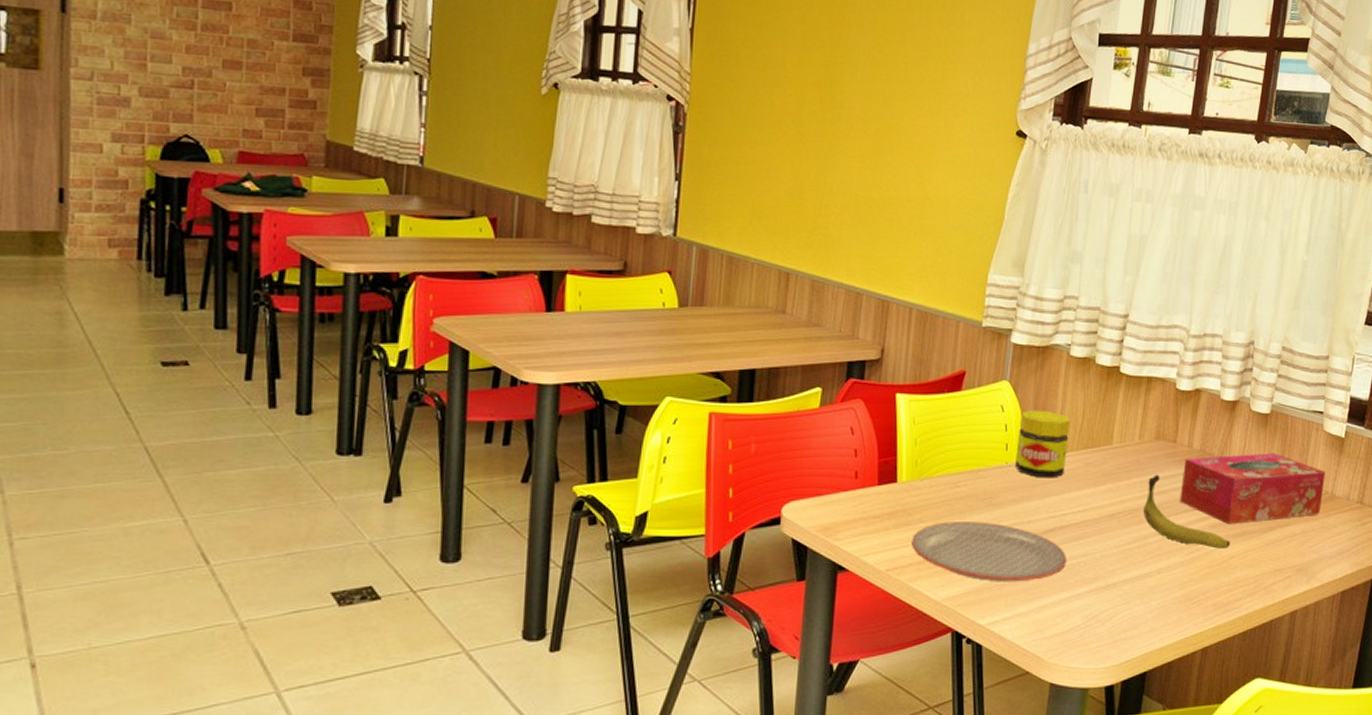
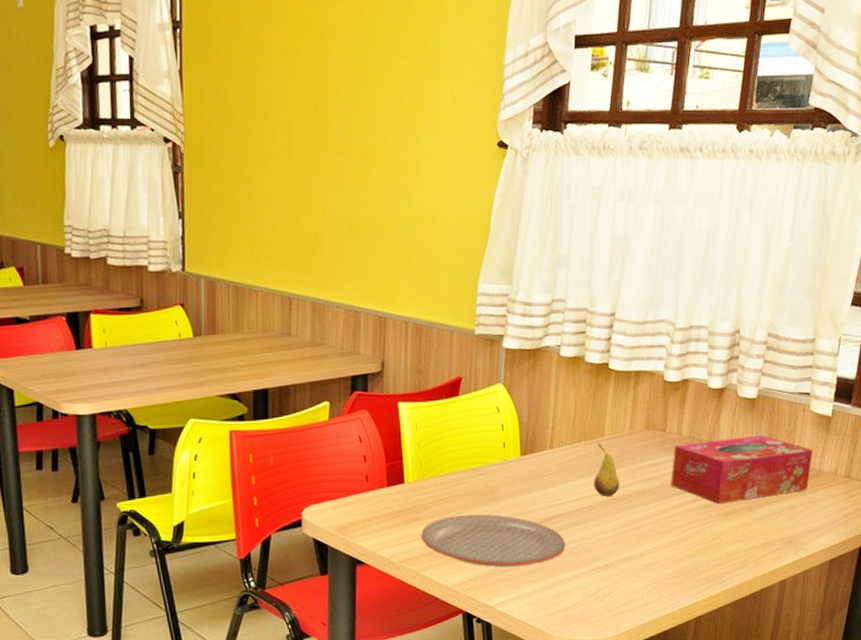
jar: present [1015,410,1071,478] -> none [513,409,563,472]
fruit: none [1099,452,1127,509] -> present [594,444,620,496]
banana: present [1144,474,1230,549] -> none [636,462,720,527]

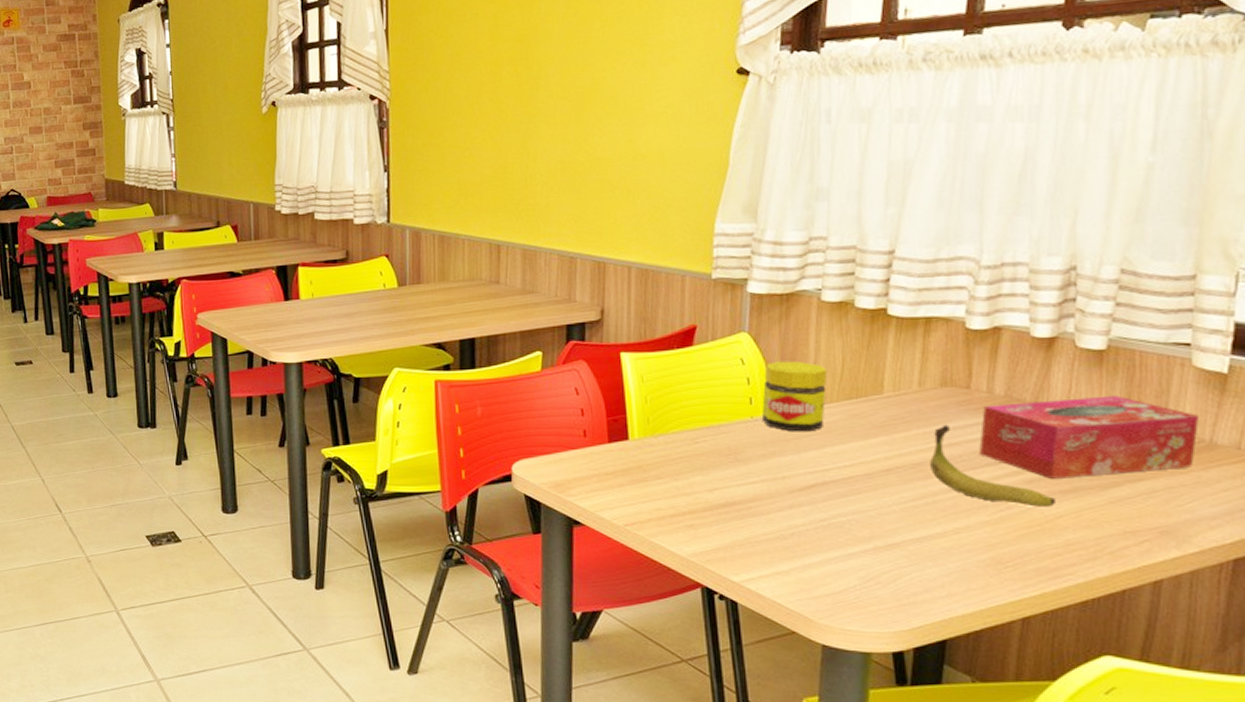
plate: present [421,514,566,568] -> none [649,478,834,539]
jar: none [513,409,563,472] -> present [762,361,828,432]
fruit: present [594,444,620,496] -> none [870,402,907,464]
banana: none [636,462,720,527] -> present [930,424,1055,507]

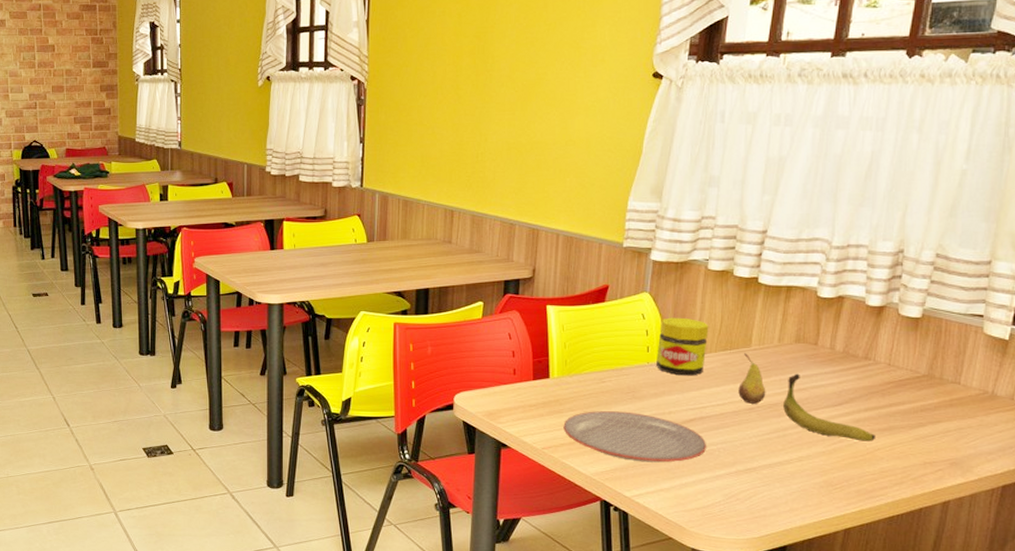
plate: none [649,478,834,539] -> present [563,411,707,463]
fruit: none [870,402,907,464] -> present [738,353,766,404]
tissue box: present [979,395,1200,479] -> none [821,354,986,419]

